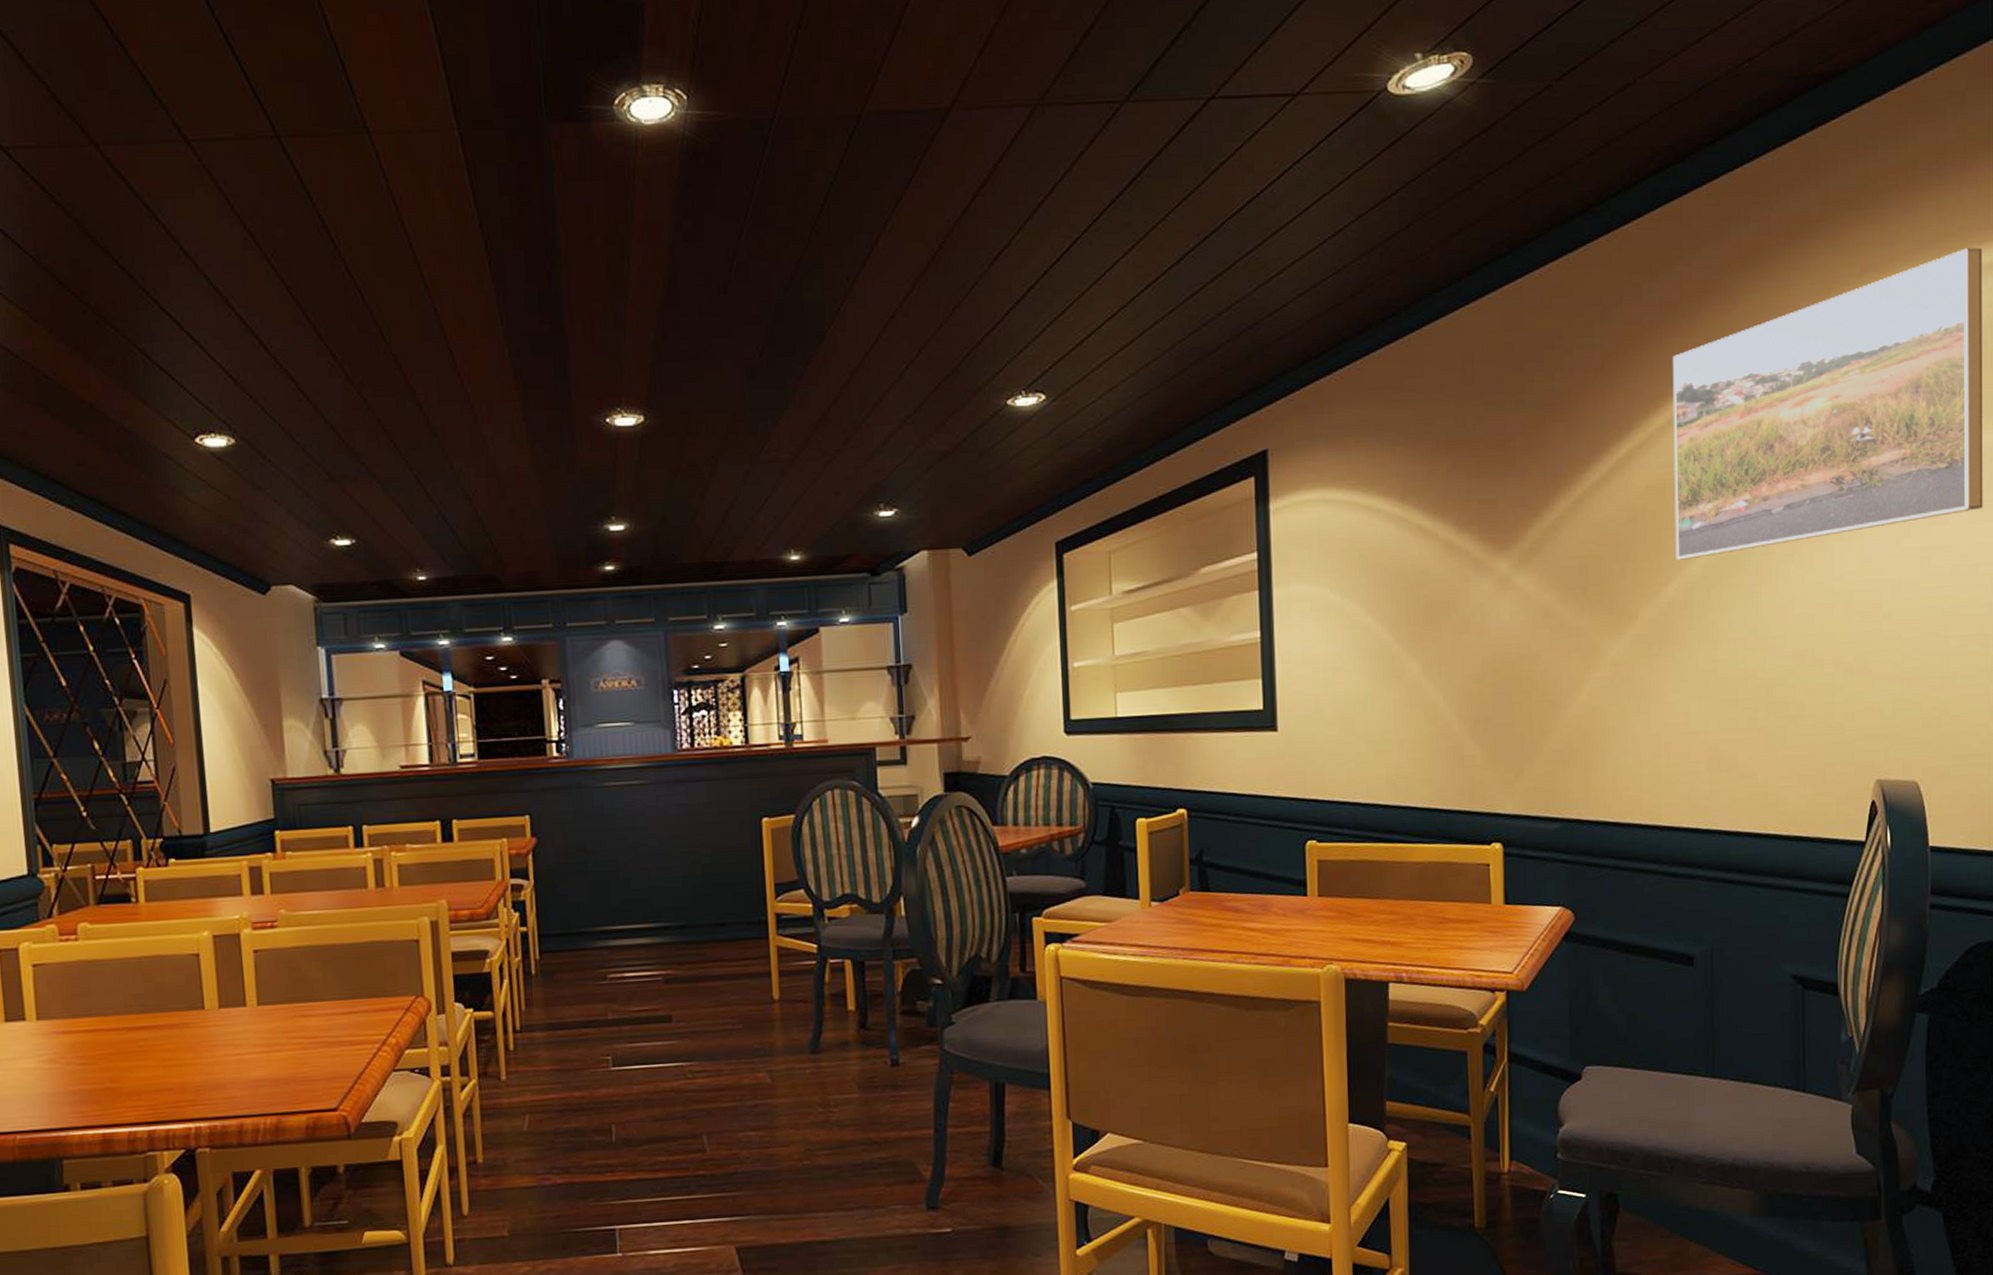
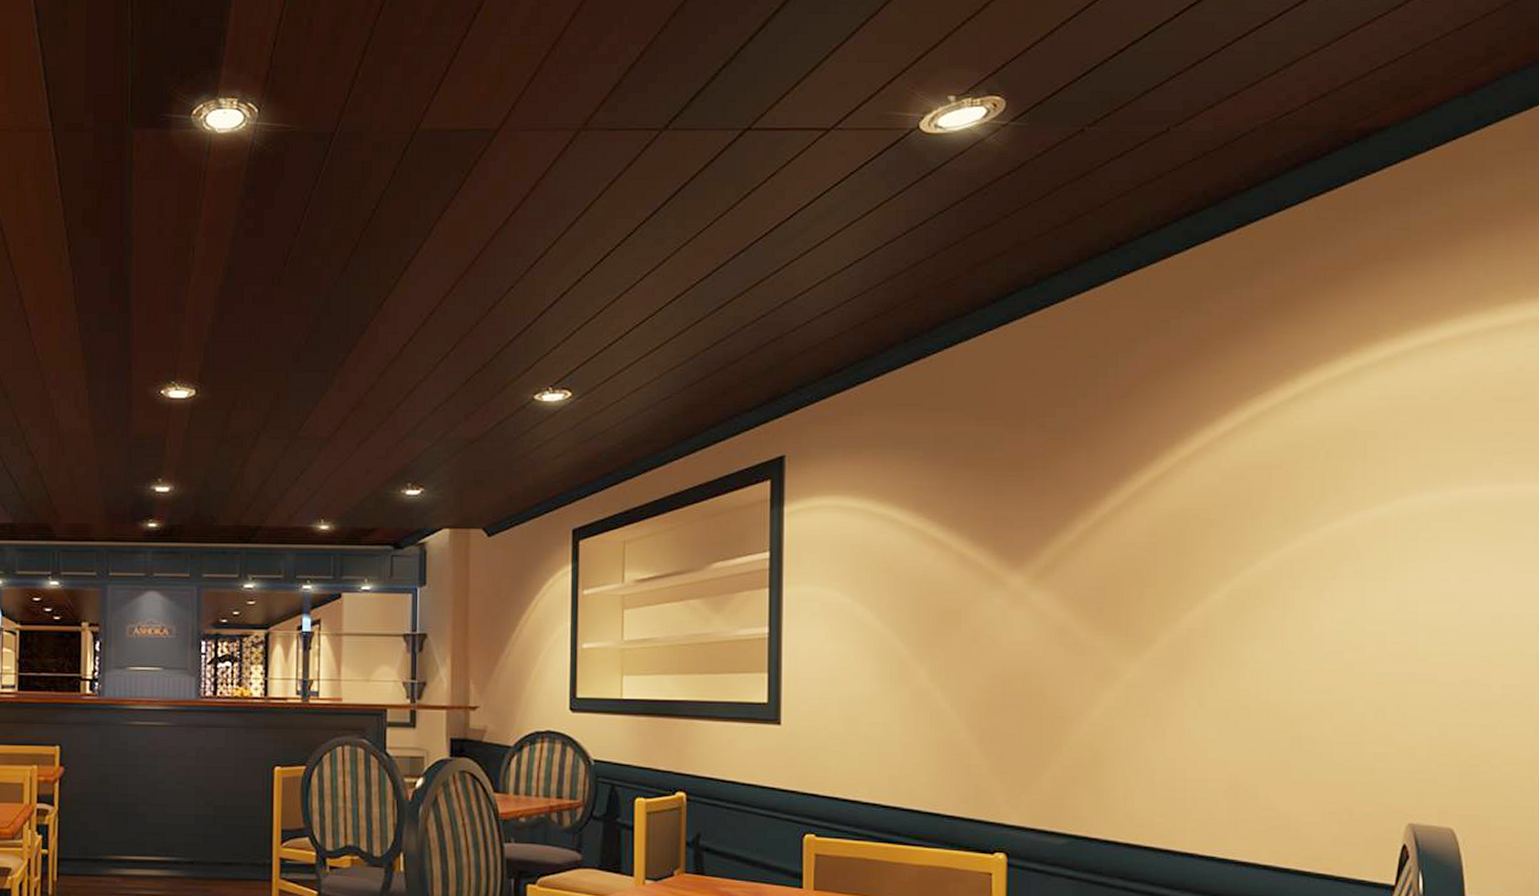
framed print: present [1672,247,1983,560] -> none [1197,302,1531,589]

